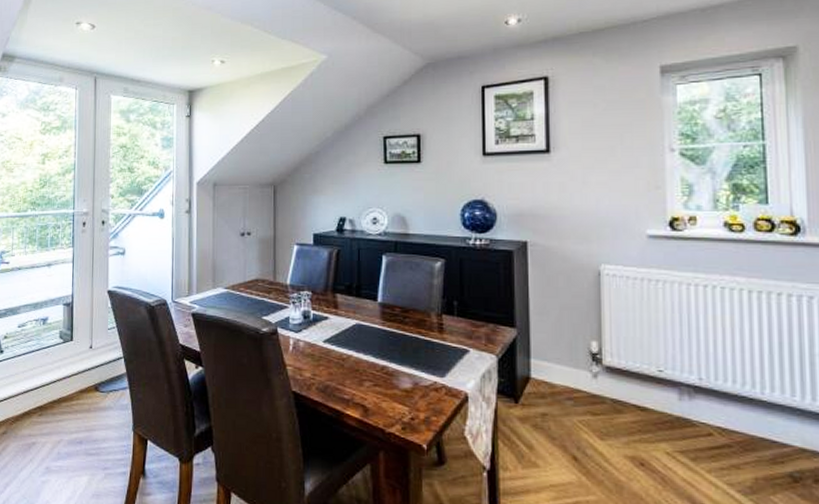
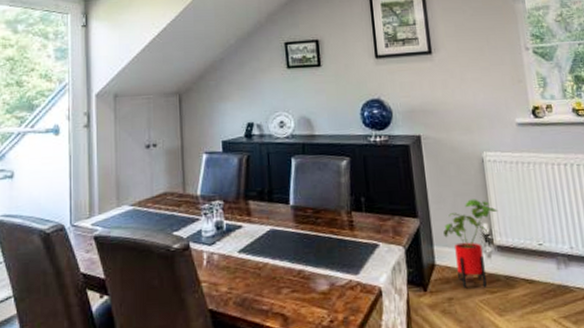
house plant: none [542,314,612,408] -> present [442,199,498,289]

